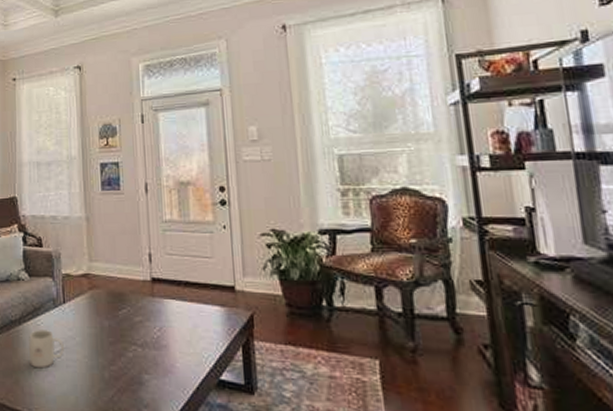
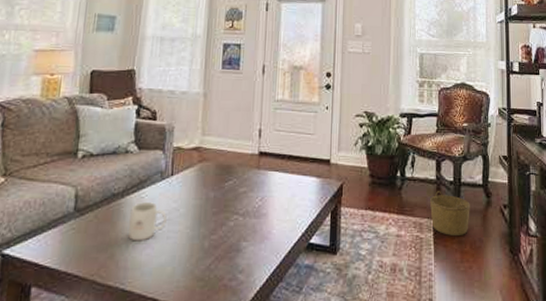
basket: none [371,323,432,382] -> present [430,190,470,237]

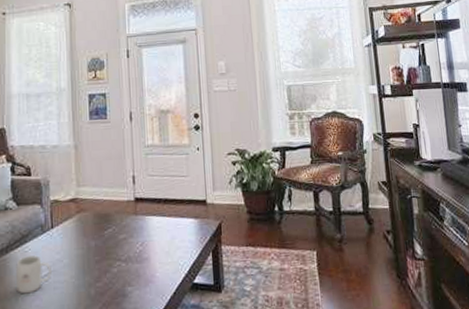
basket: present [430,190,470,237] -> none [311,221,353,266]

